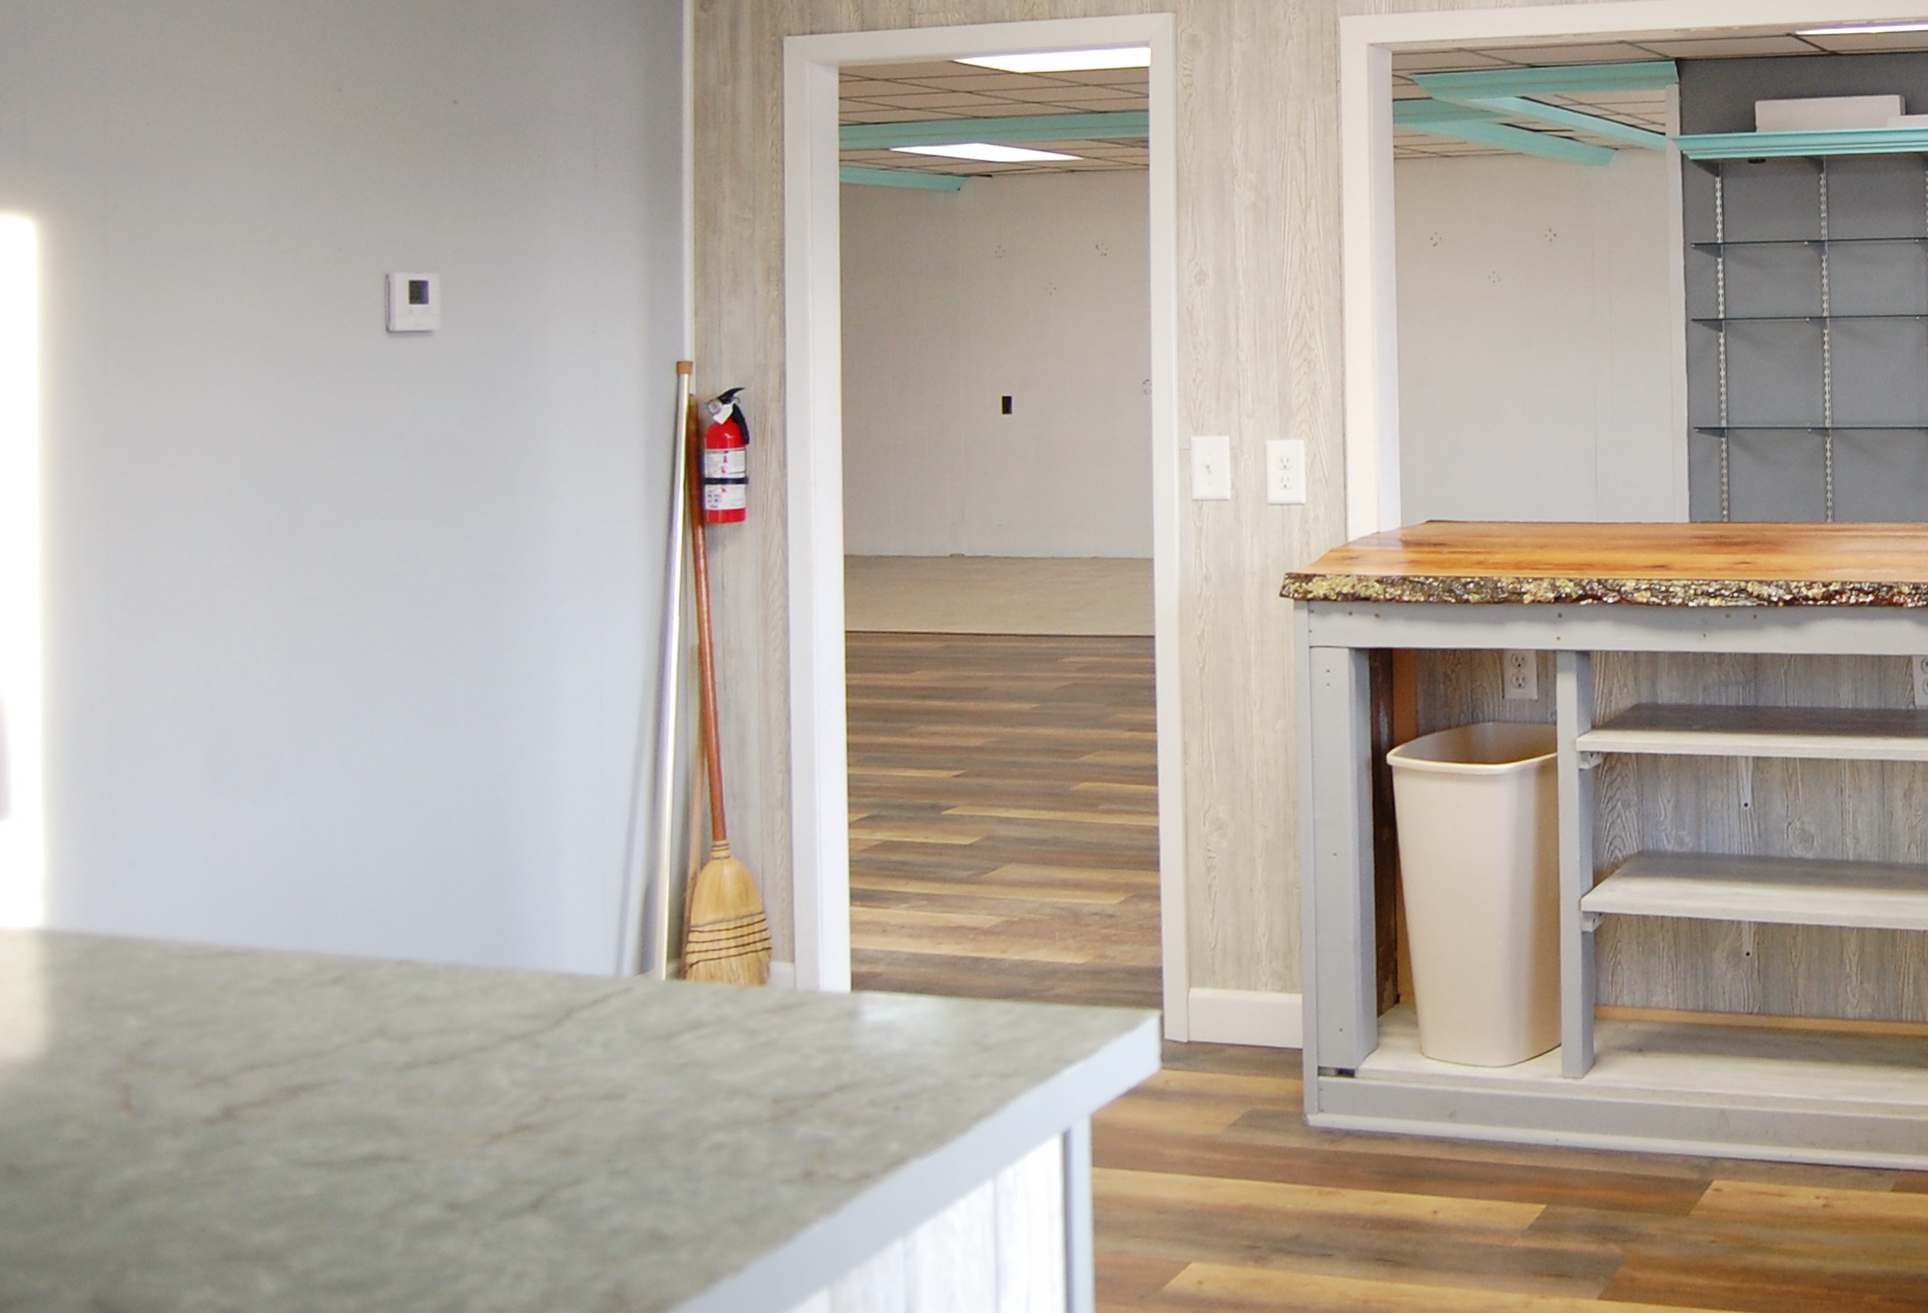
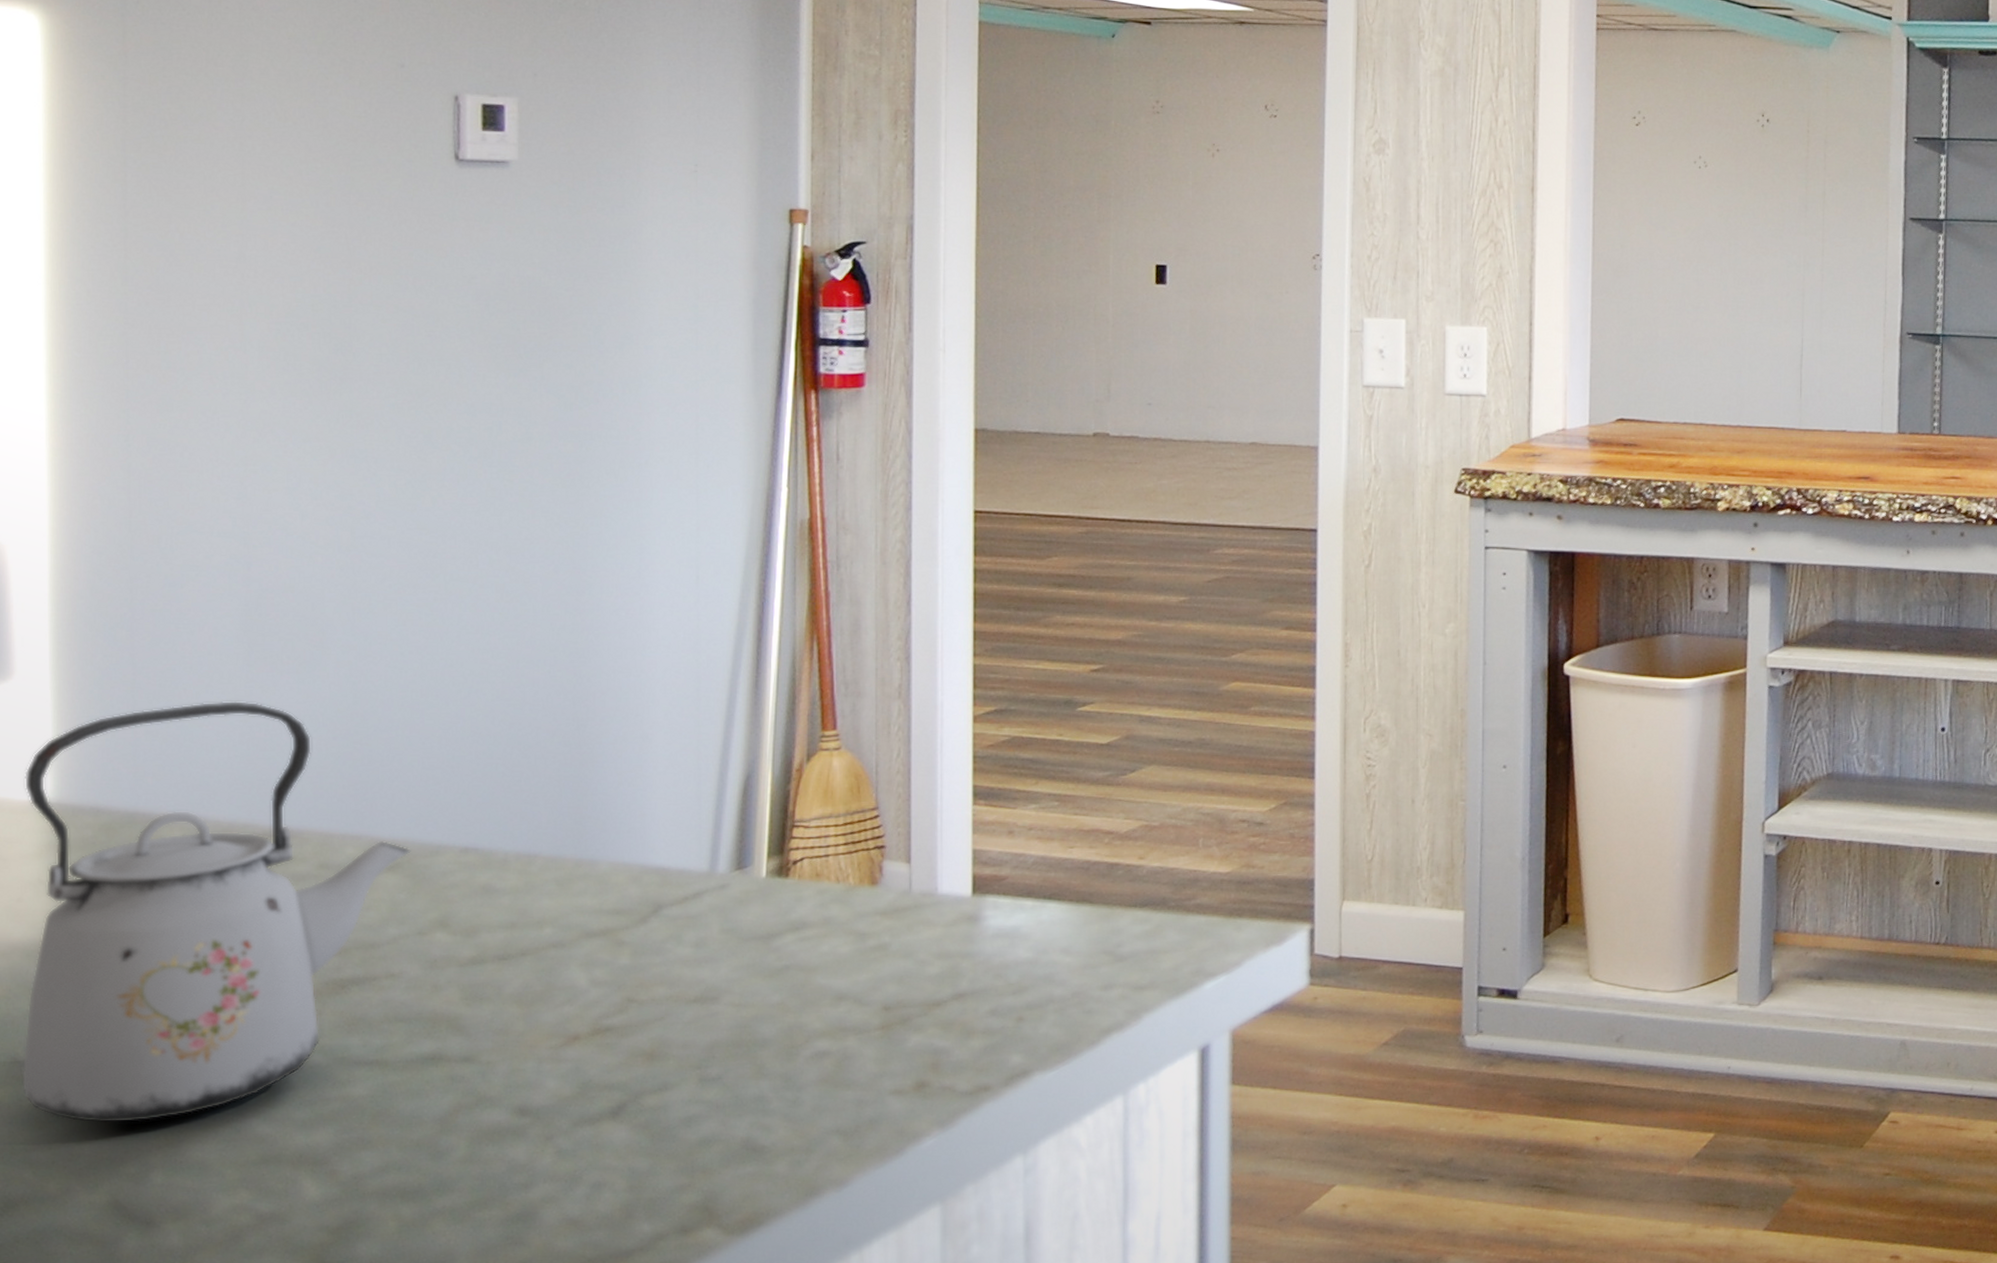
kettle: none [15,830,353,1226] -> present [20,700,411,1124]

